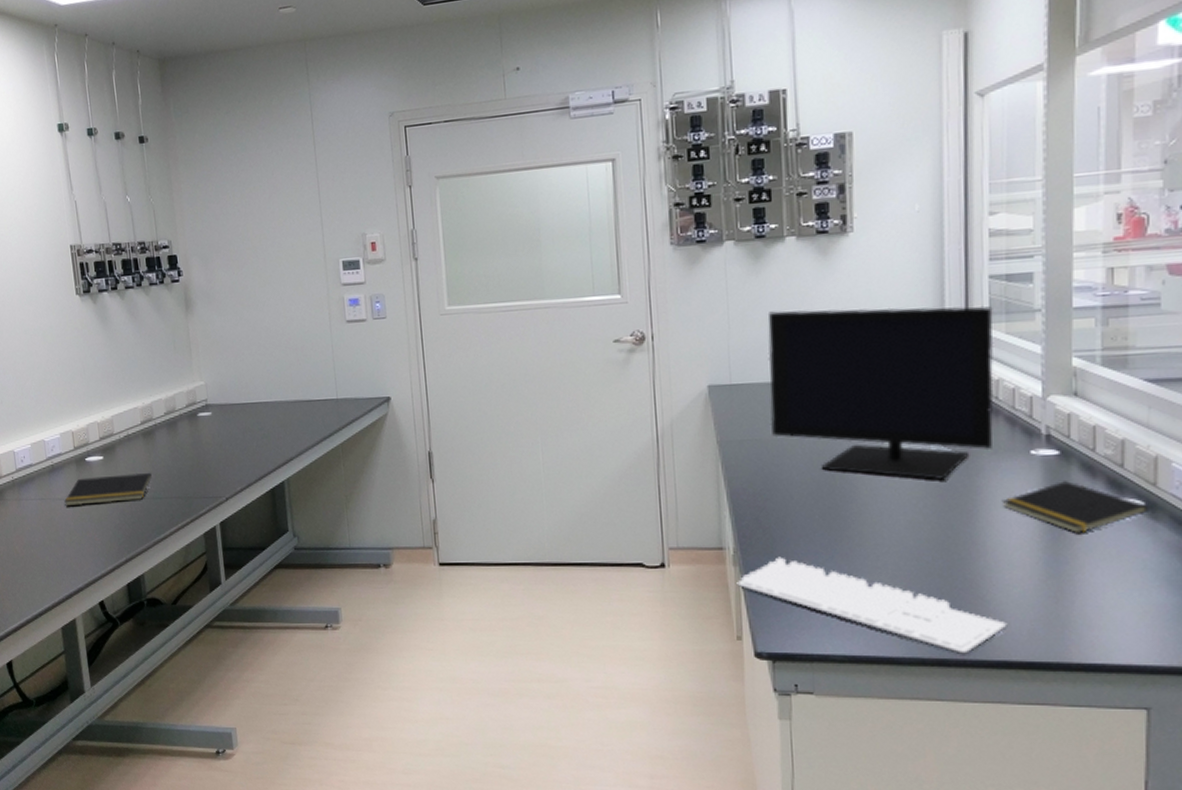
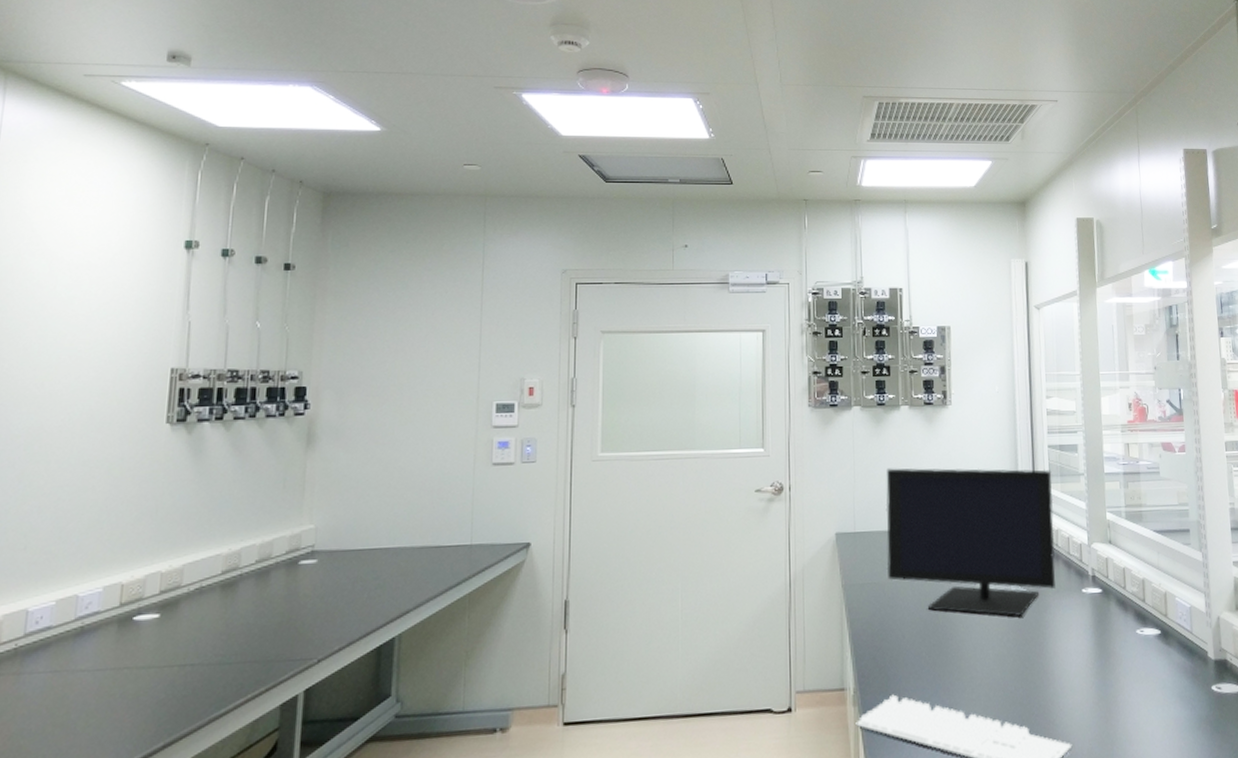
notepad: present [64,472,152,507] -> none [88,633,223,680]
notepad: present [1001,481,1149,533] -> none [1064,614,1164,659]

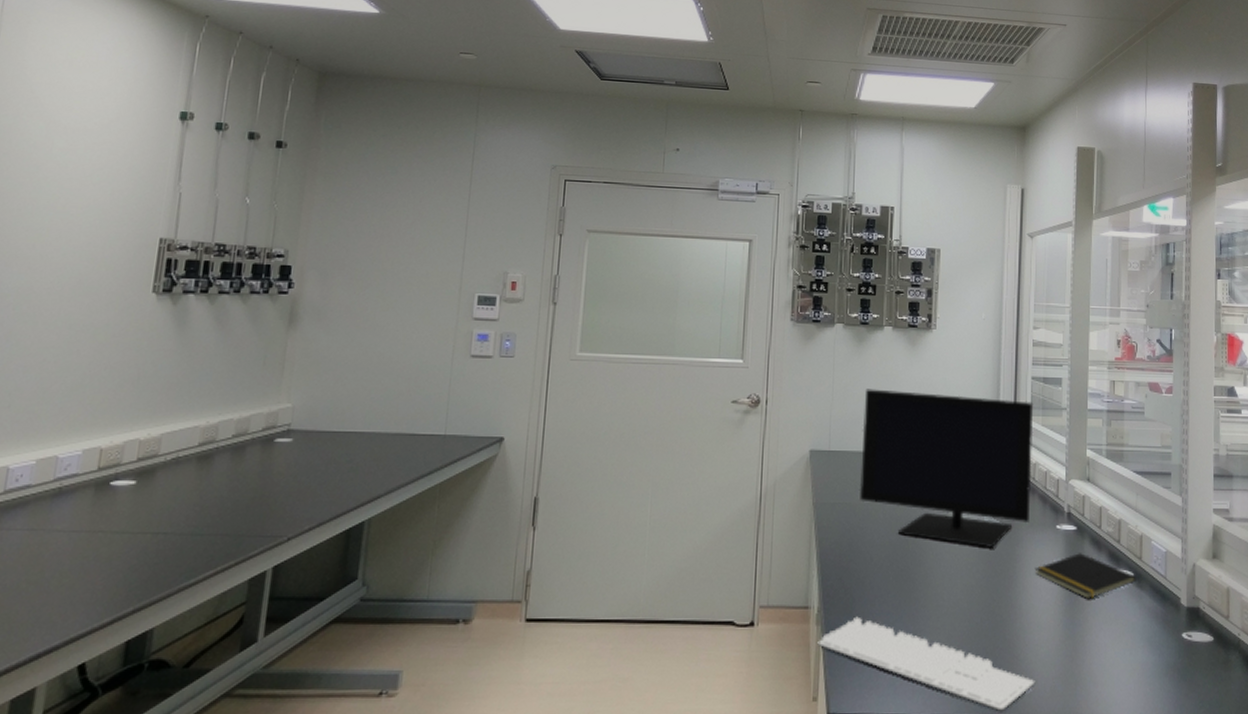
notepad: none [1064,614,1164,659] -> present [1034,553,1136,599]

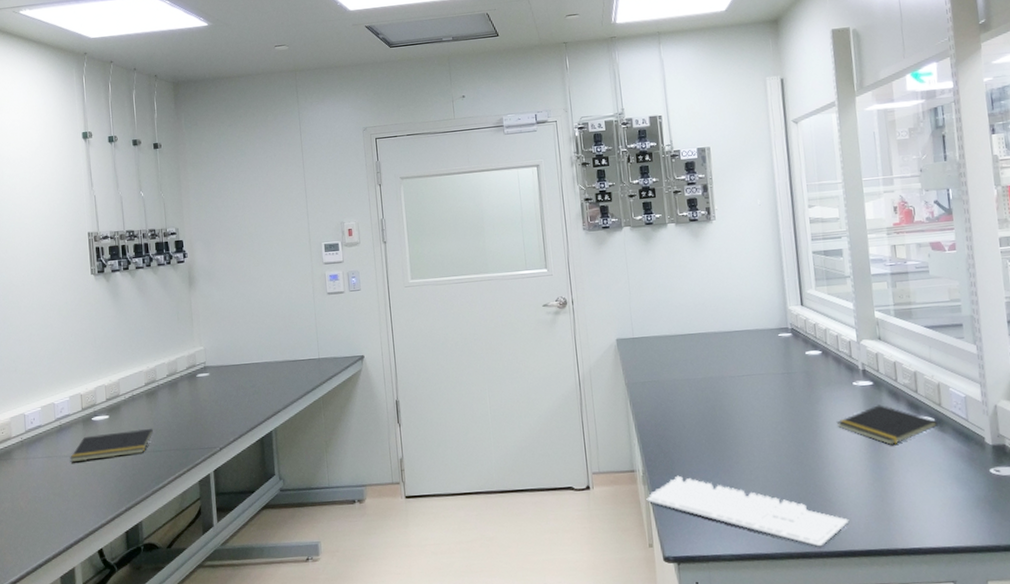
notepad: none [64,502,197,541] -> present [70,429,153,463]
monitor: present [859,388,1034,547] -> none [658,274,826,408]

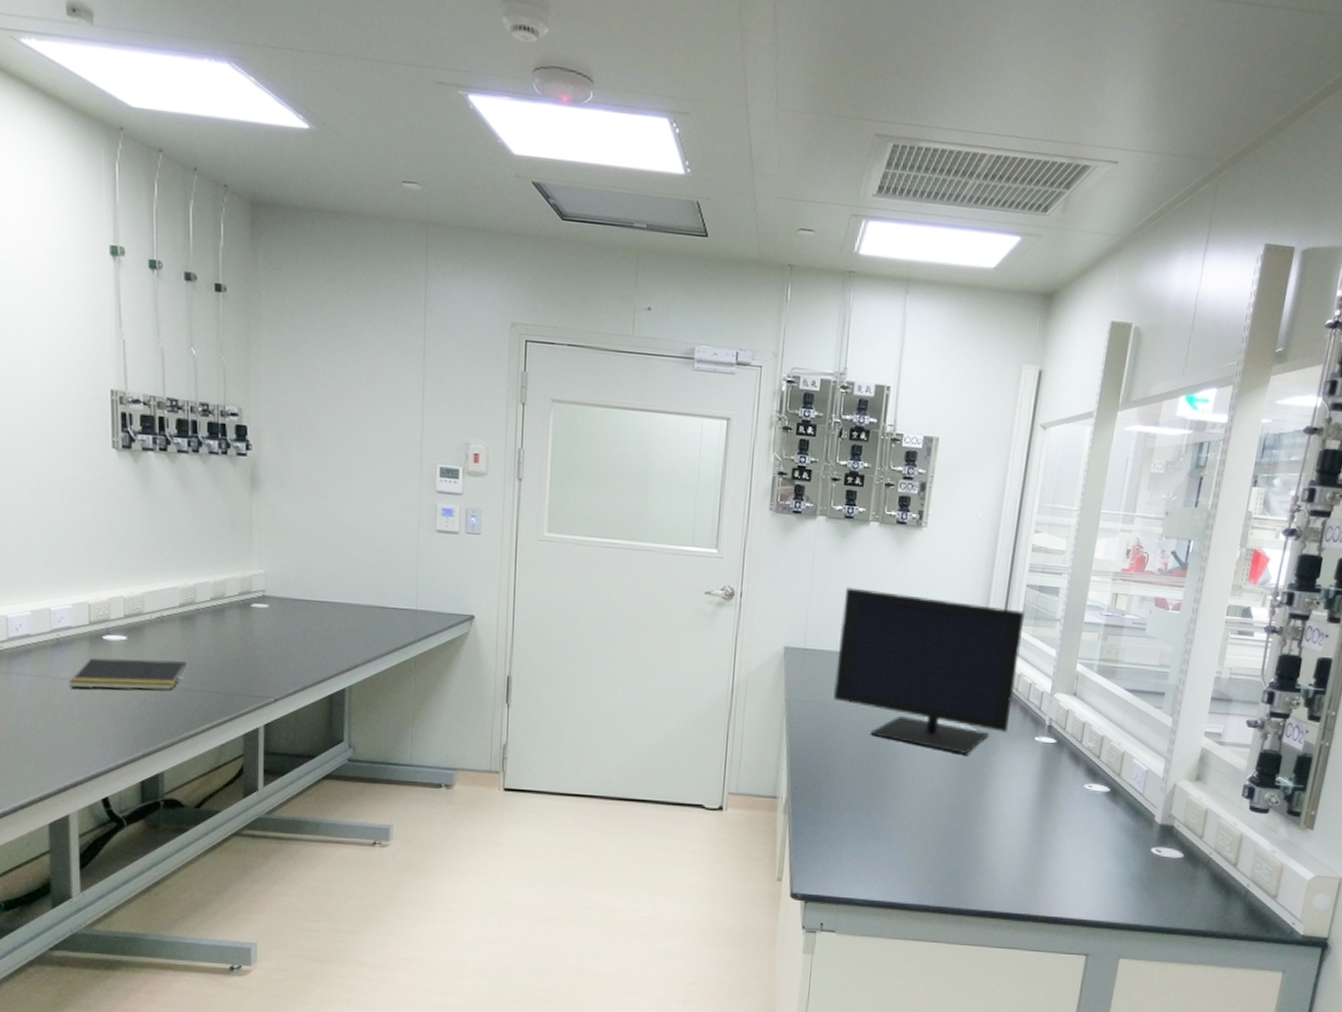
keyboard: present [646,475,849,548] -> none [784,809,997,905]
monitor: none [658,274,826,408] -> present [833,587,1026,754]
notepad: present [836,405,938,445] -> none [1007,765,1112,809]

